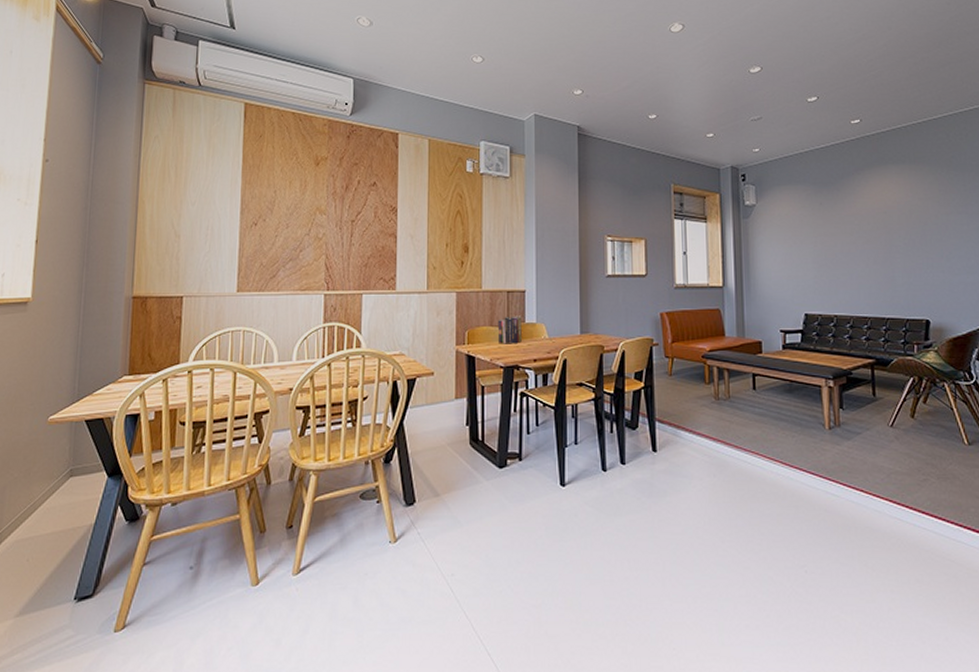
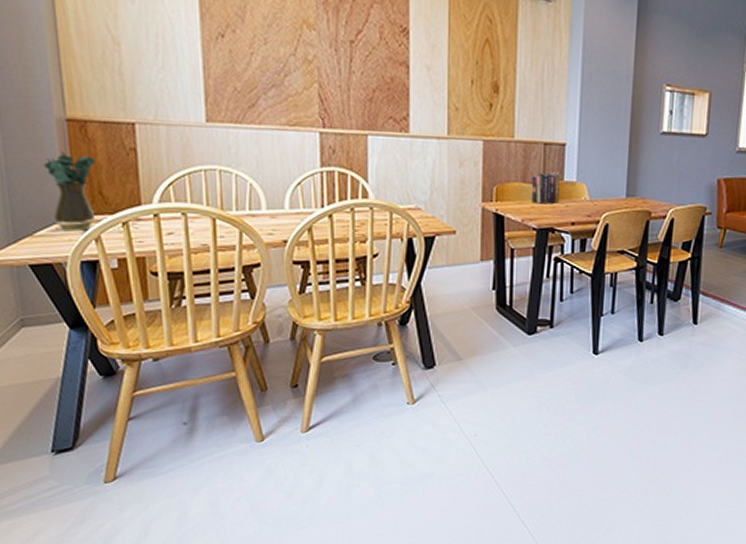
vase: none [110,322,150,391] -> present [43,151,97,233]

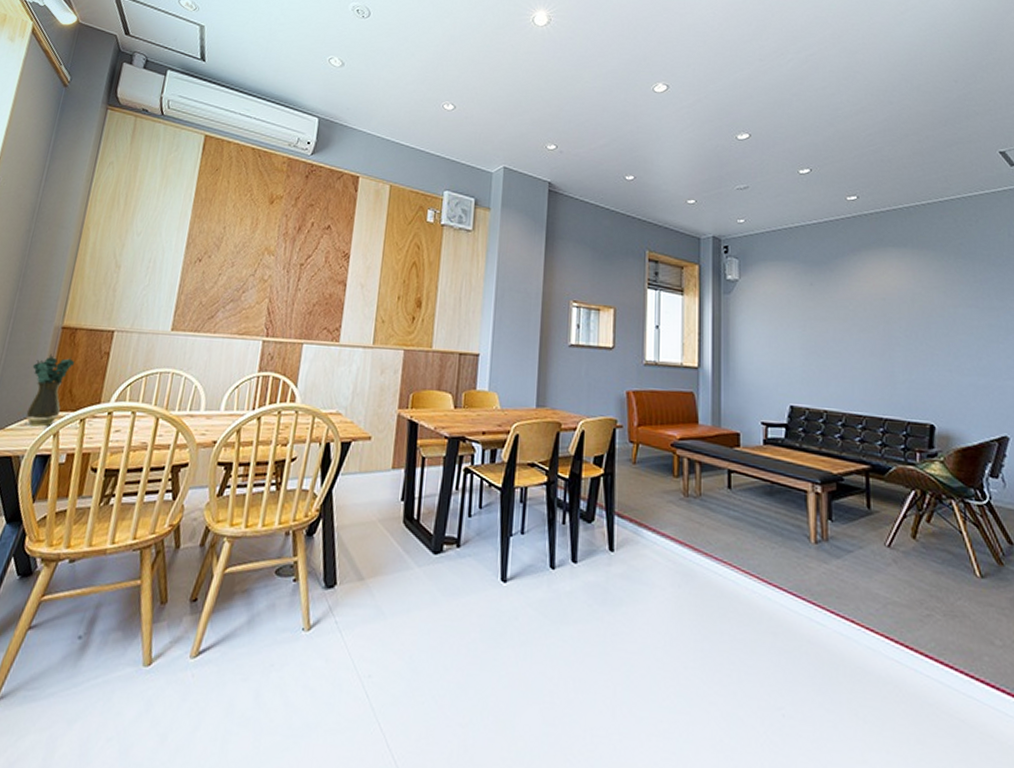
books: present [531,172,560,205] -> none [445,380,473,413]

